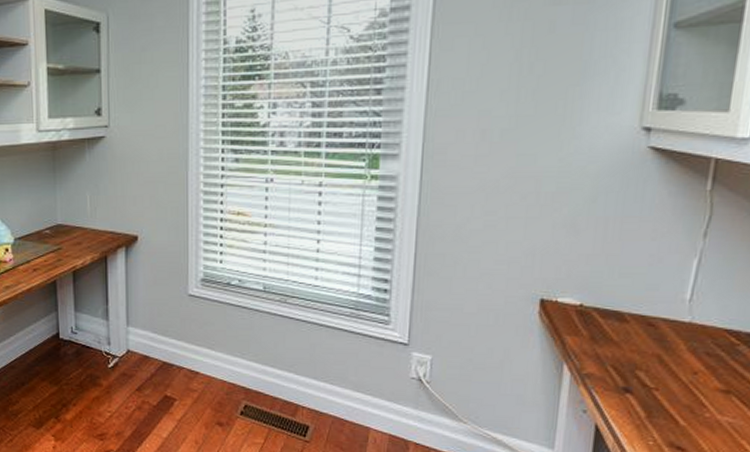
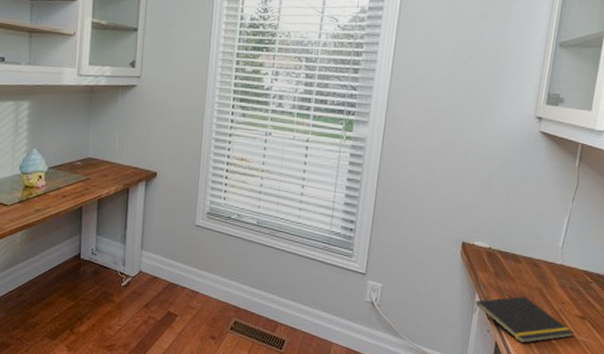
notepad: none [560,366,716,426] -> present [473,296,575,343]

